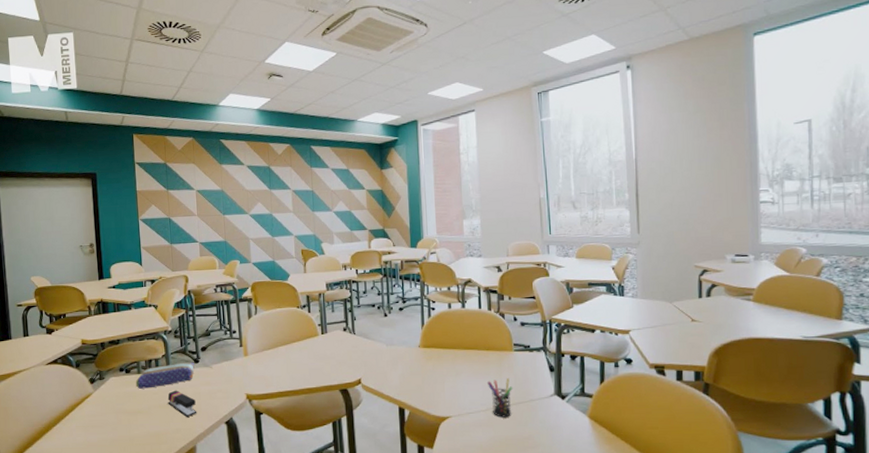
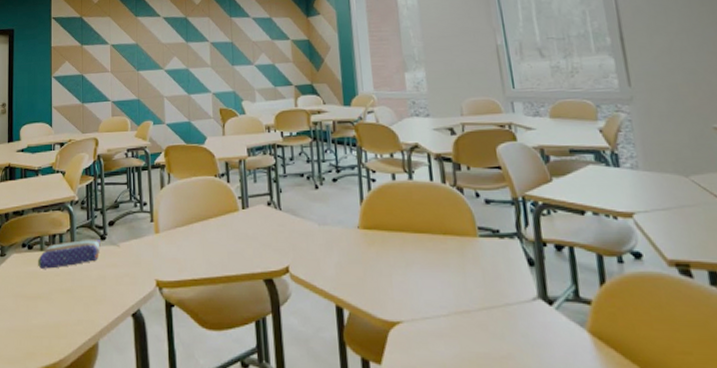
stapler: present [167,390,197,417] -> none [70,272,101,306]
pen holder: present [486,378,512,418] -> none [446,273,481,327]

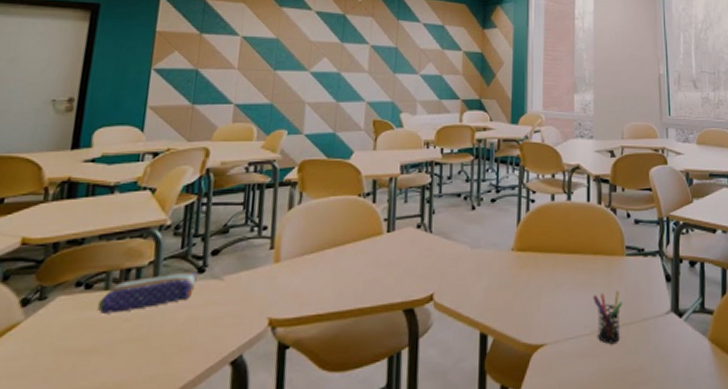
pen holder: none [446,273,481,327] -> present [592,291,622,344]

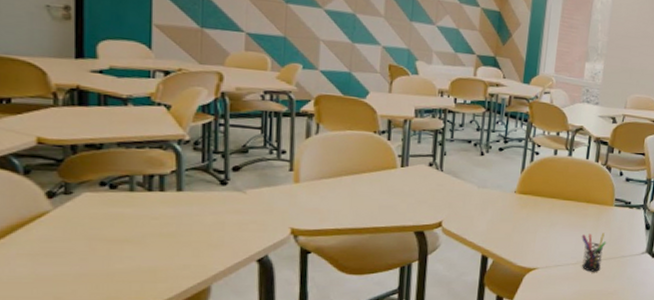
pencil case: present [97,271,197,314] -> none [124,183,220,212]

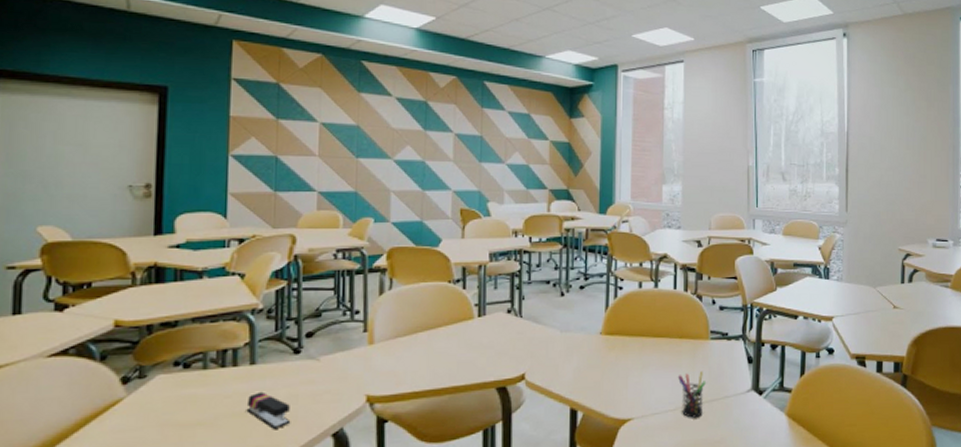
stapler: none [173,216,218,251] -> present [246,391,291,429]

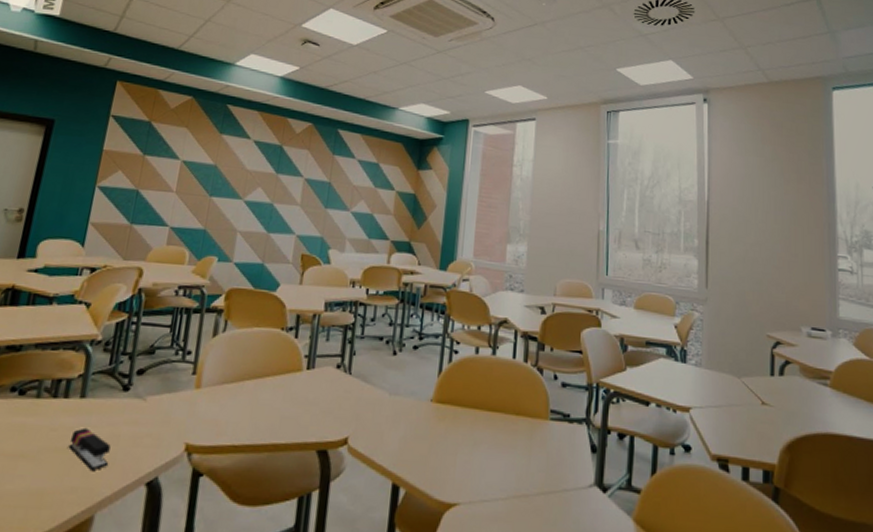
pen holder: present [677,371,706,418] -> none [511,456,543,512]

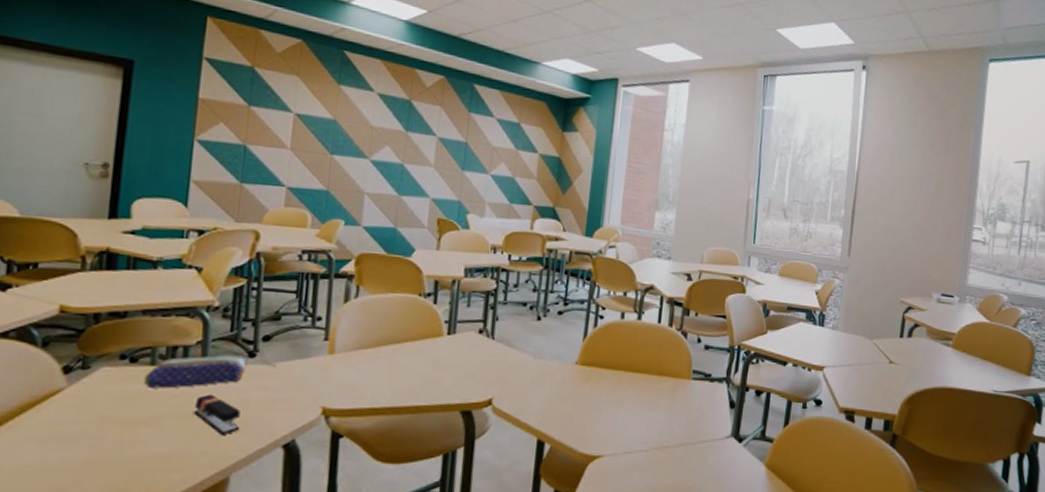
pencil case: none [28,388,122,422] -> present [143,355,248,389]

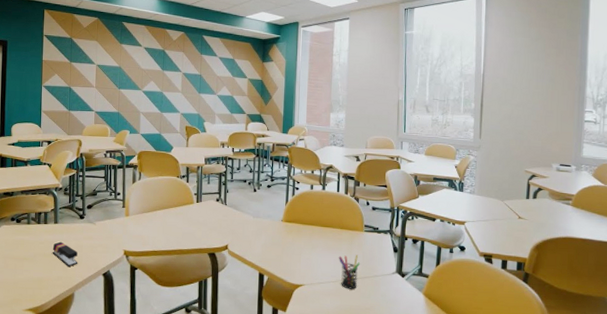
pencil case: present [143,355,248,389] -> none [24,217,80,238]
pen holder: none [653,412,683,461] -> present [338,255,360,289]

